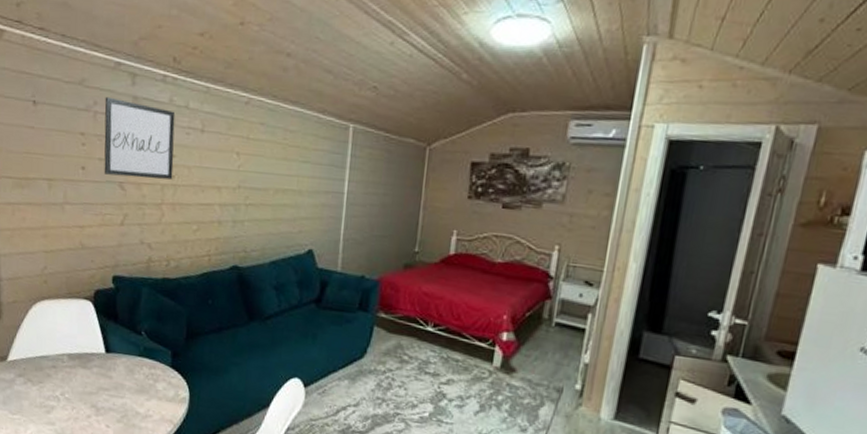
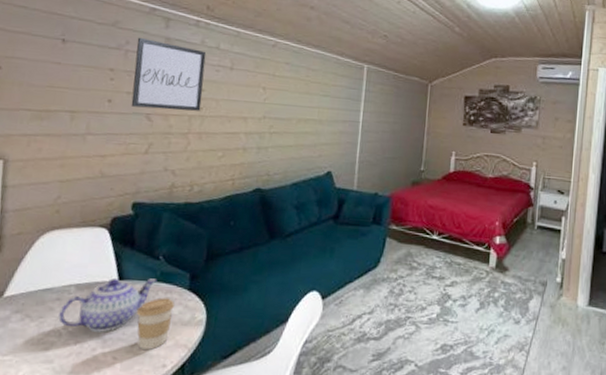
teapot: none [56,350,141,401] -> present [58,278,157,332]
coffee cup: none [124,372,158,422] -> present [136,297,175,350]

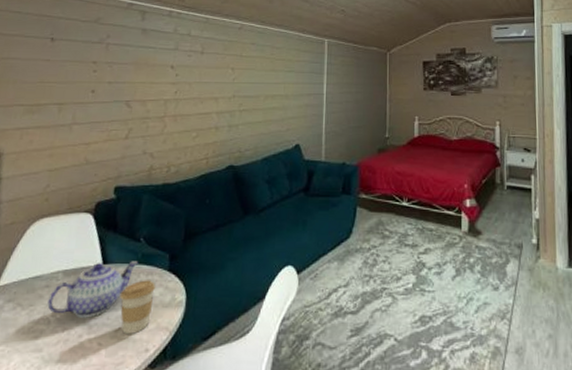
wall art: present [131,37,207,111] -> none [112,30,179,96]

